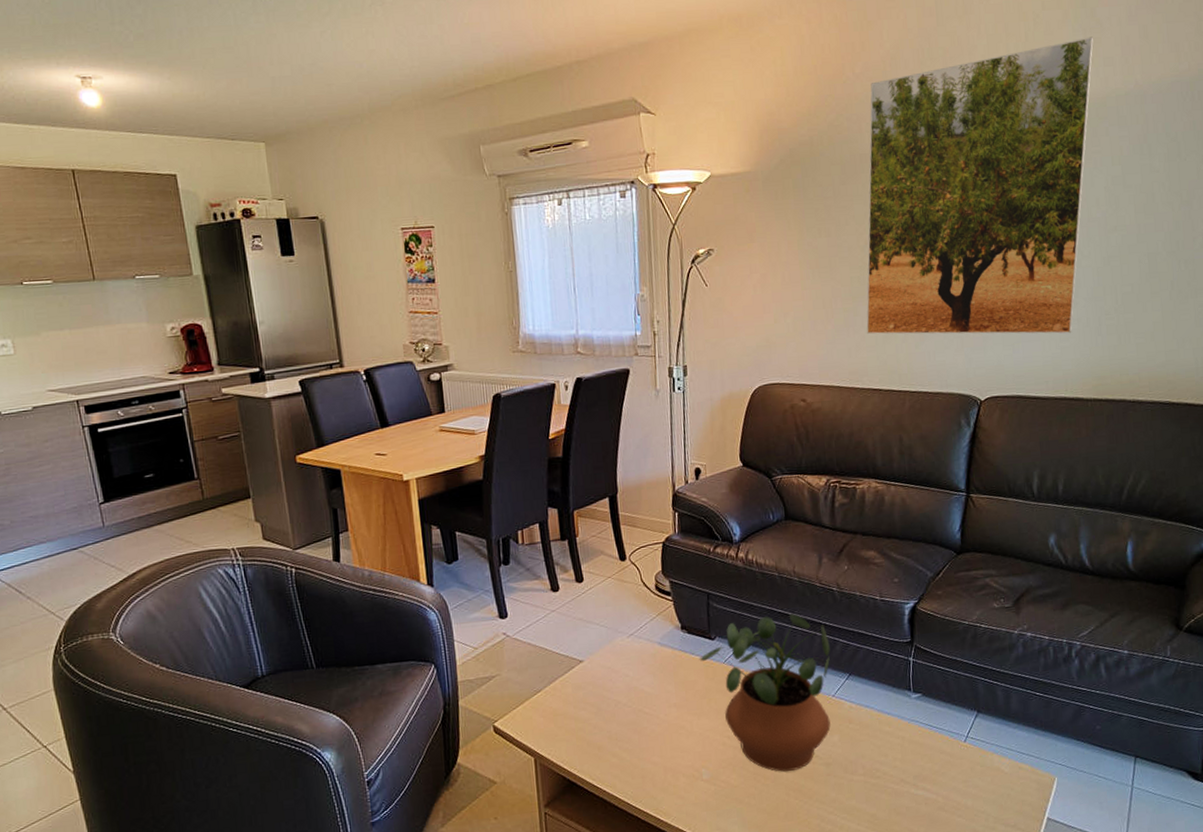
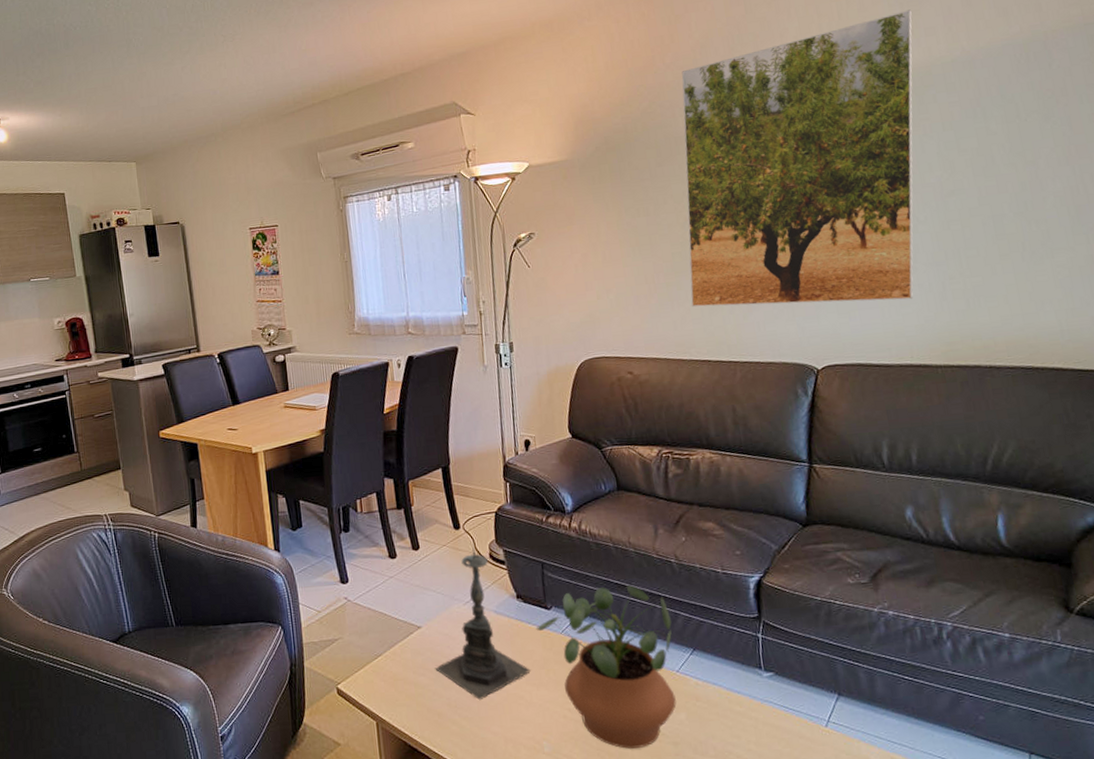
candle holder: none [596,571,692,732] -> present [435,540,531,701]

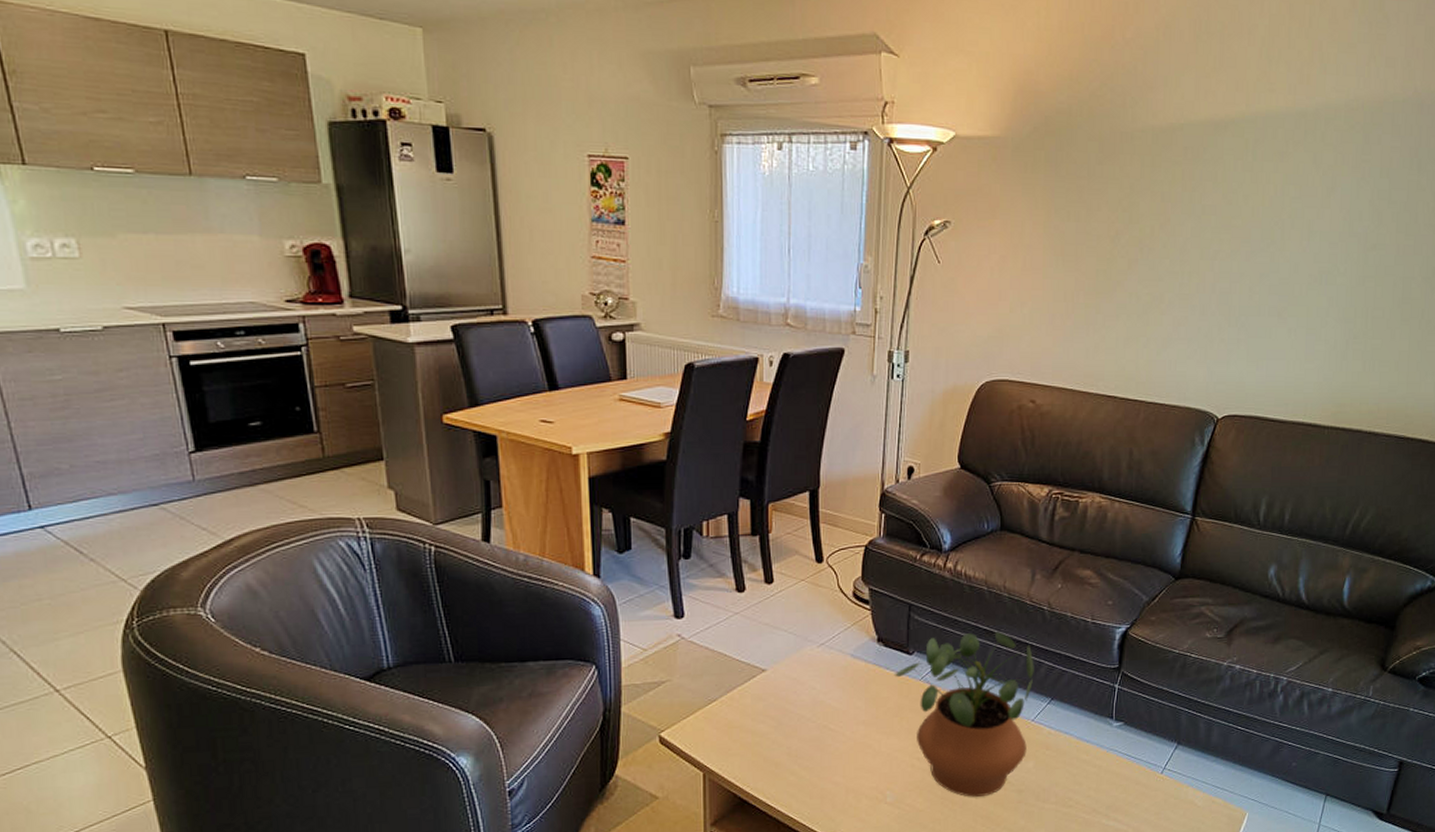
candle holder: present [435,540,531,701] -> none [777,576,883,750]
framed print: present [681,9,914,307] -> none [1107,31,1378,355]

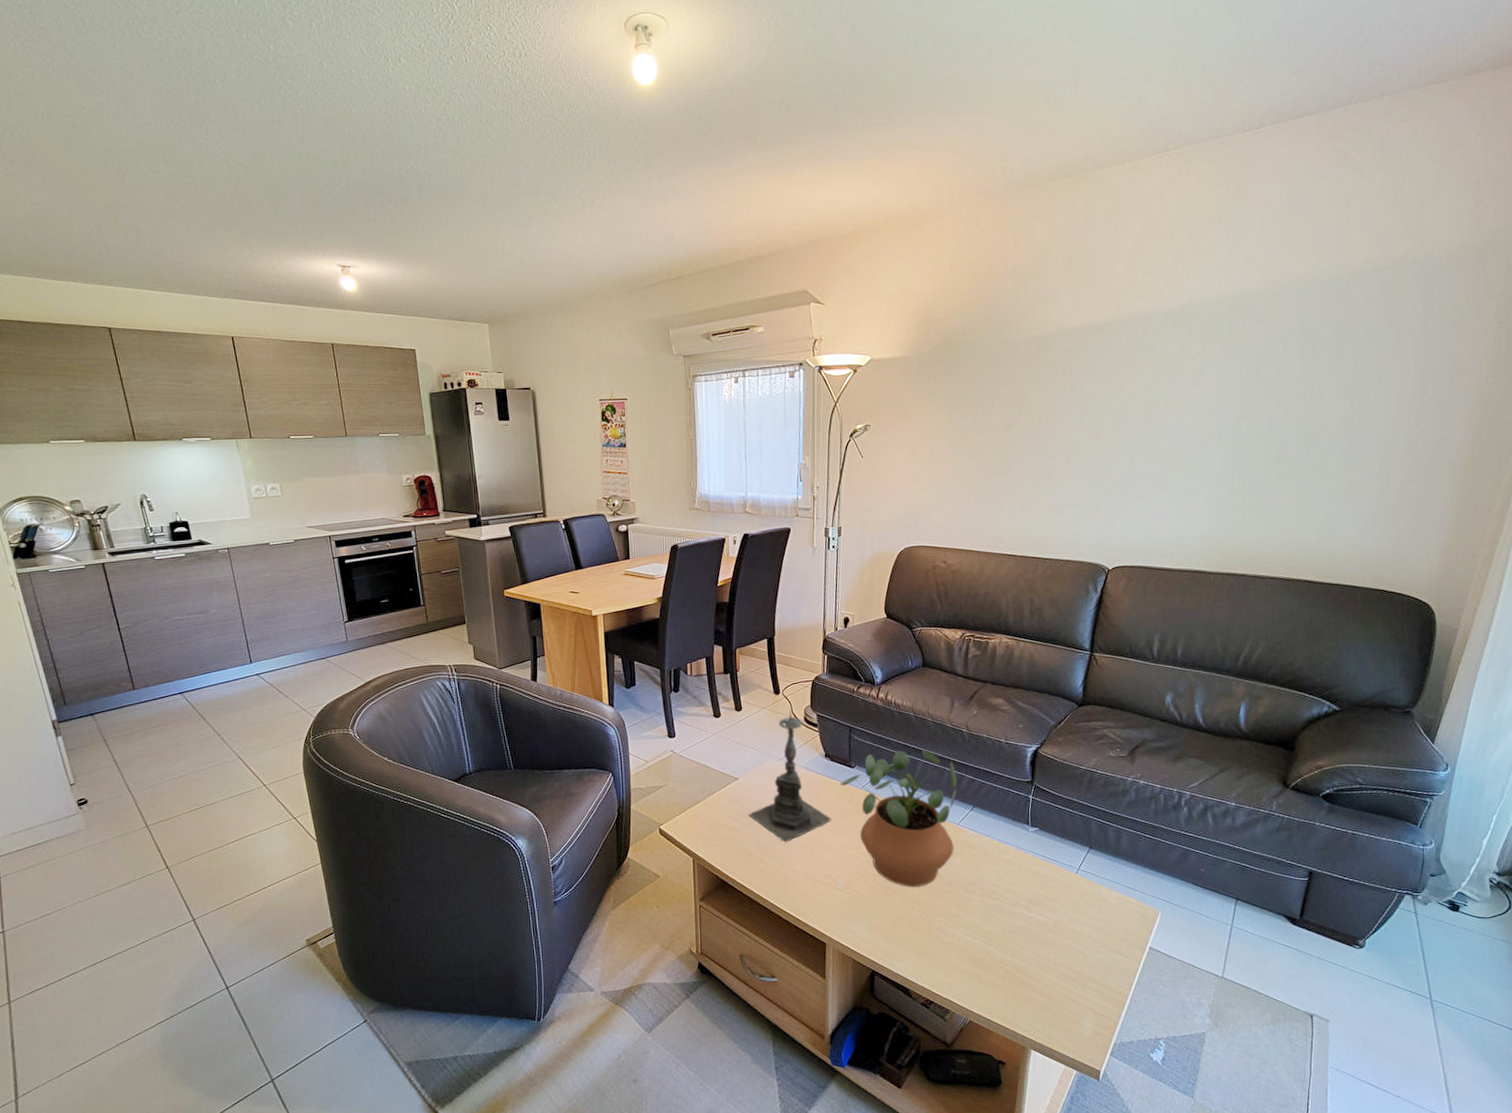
candle holder: none [777,576,883,750] -> present [748,704,832,843]

